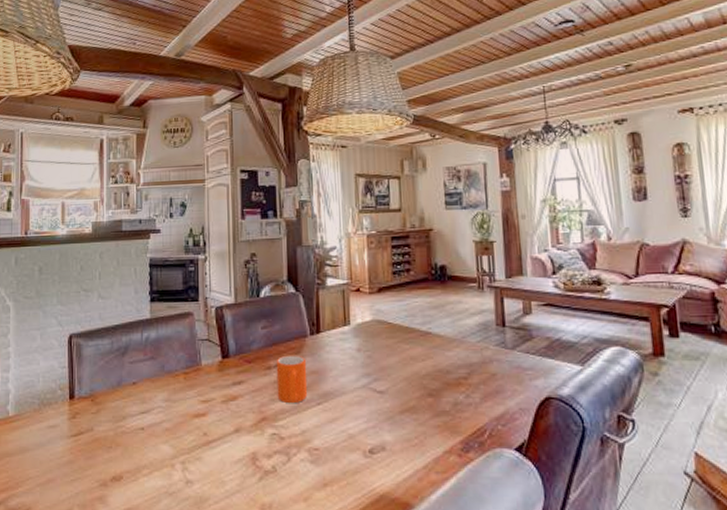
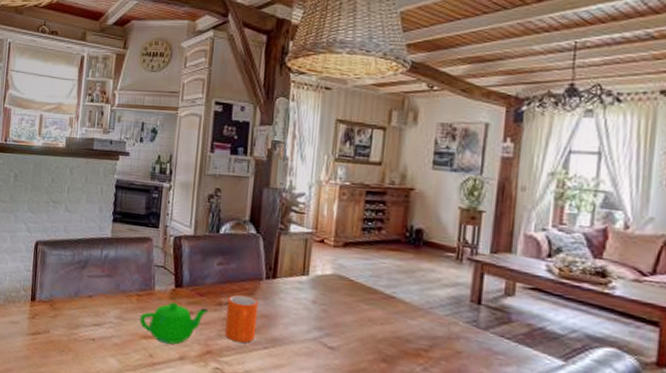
teapot: none [189,374,258,419] -> present [139,302,209,344]

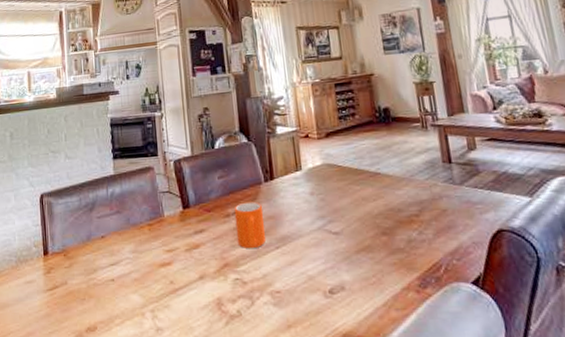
teapot: present [139,302,209,344] -> none [154,222,218,267]

